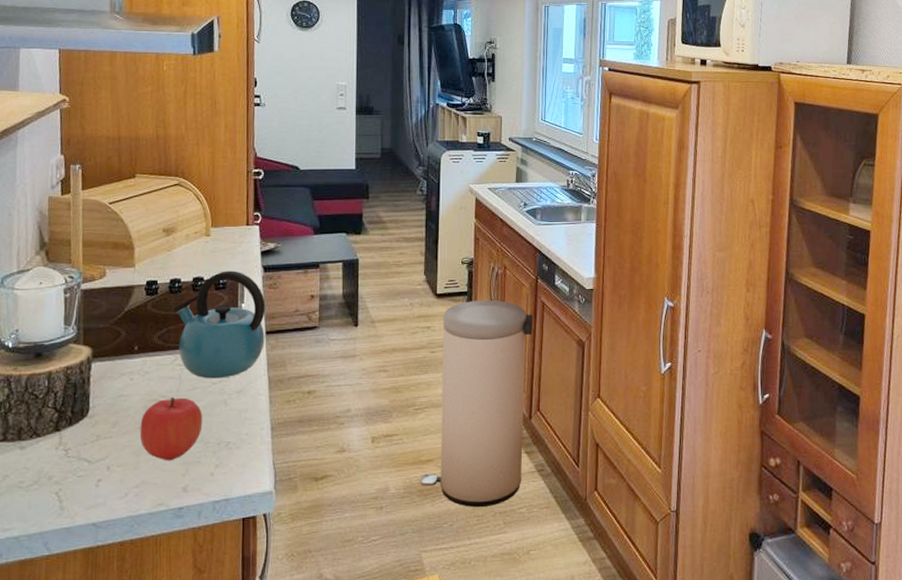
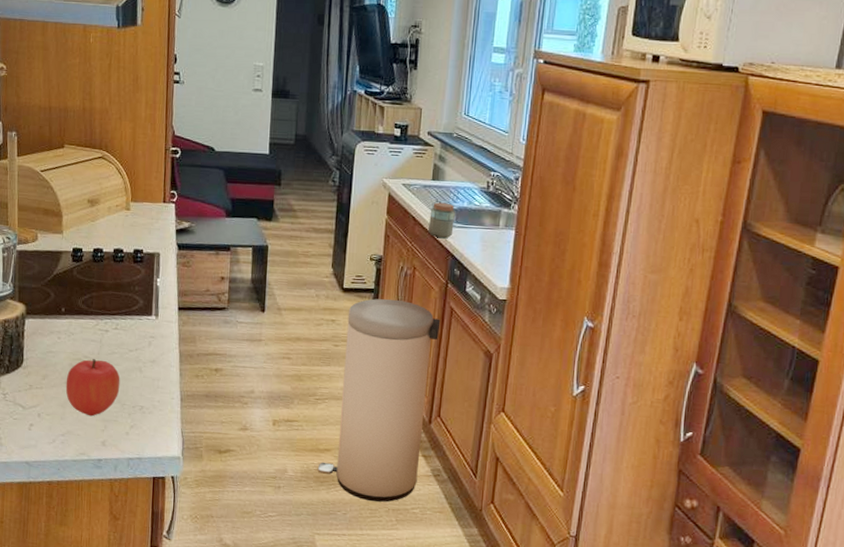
kettle: present [173,270,266,379] -> none [95,245,179,347]
peanut butter: none [515,203,540,237] -> present [427,202,456,239]

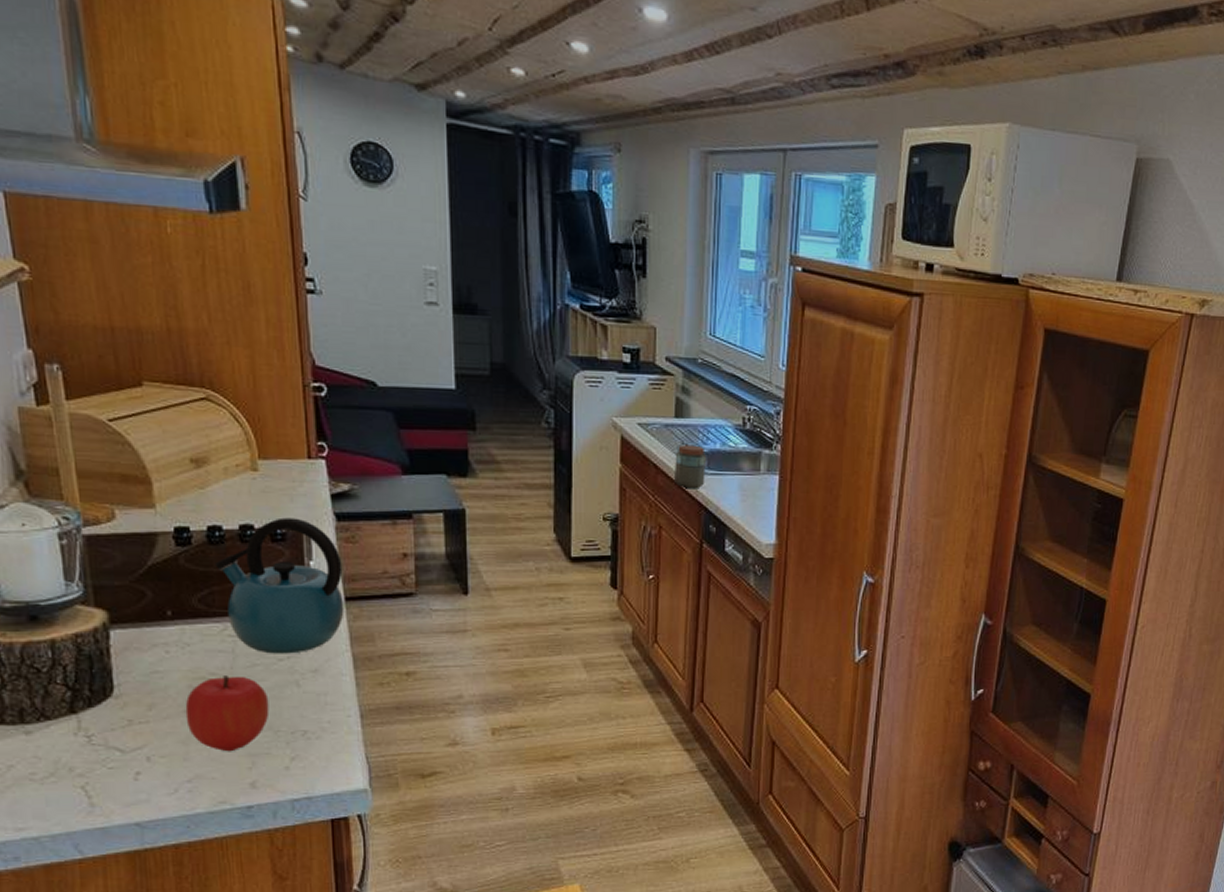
kettle: none [95,245,179,347] -> present [215,517,344,654]
pedal bin: present [317,298,441,502] -> none [555,566,697,810]

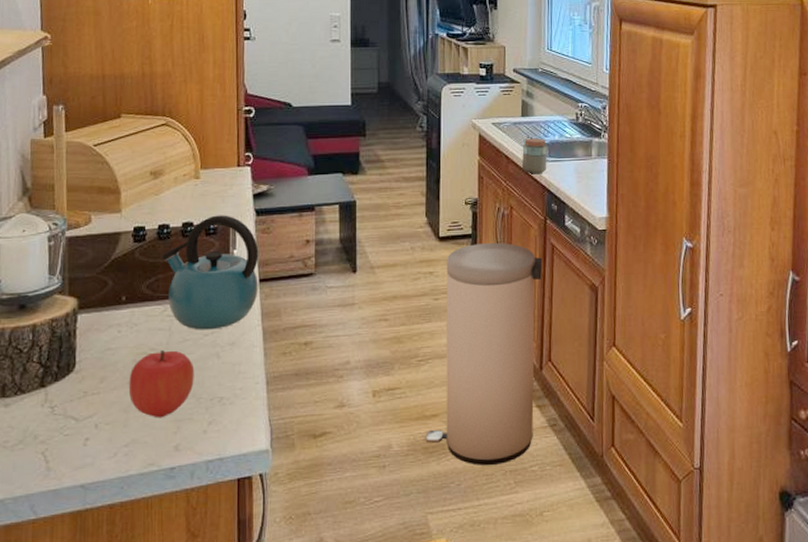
pedal bin: none [555,566,697,810] -> present [425,242,543,465]

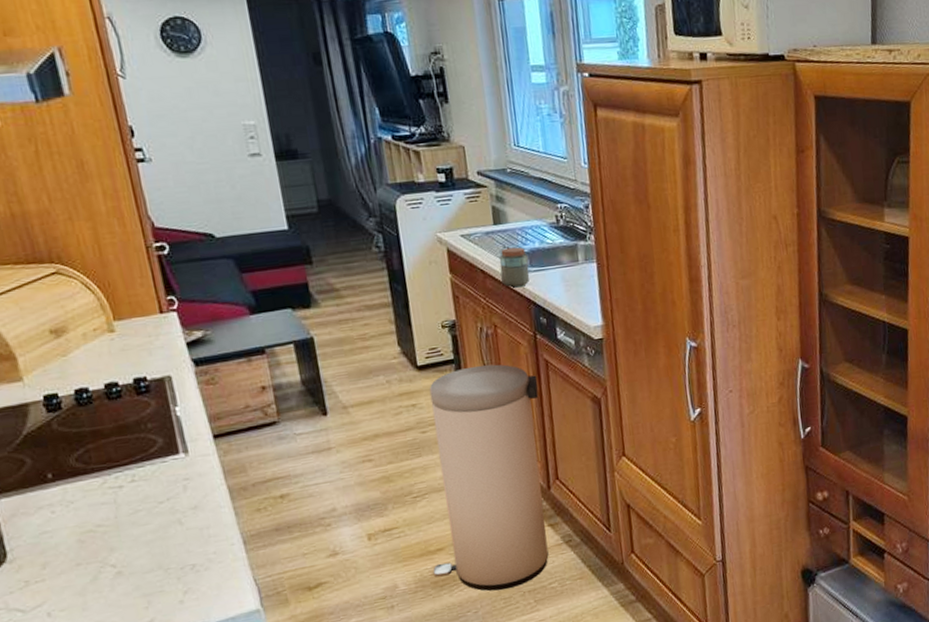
fruit: present [128,350,195,418] -> none [77,524,158,596]
kettle: present [162,215,259,330] -> none [86,369,215,499]

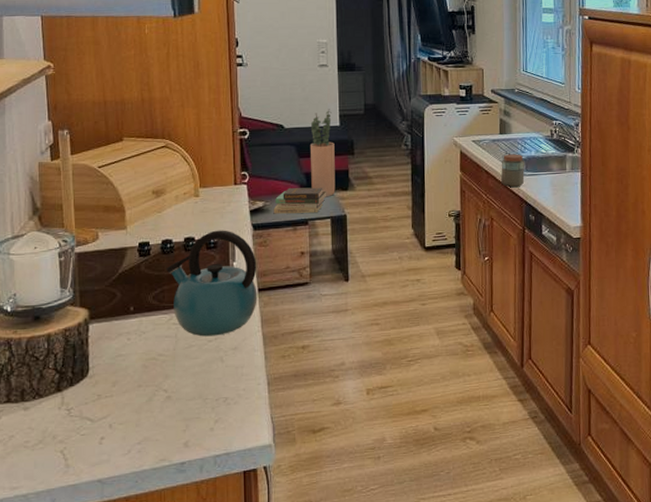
kettle: none [86,369,215,499] -> present [166,230,257,337]
books: none [216,307,285,345] -> present [273,187,327,214]
vase: none [250,209,295,319] -> present [311,109,336,197]
pedal bin: present [429,364,549,591] -> none [416,251,522,455]

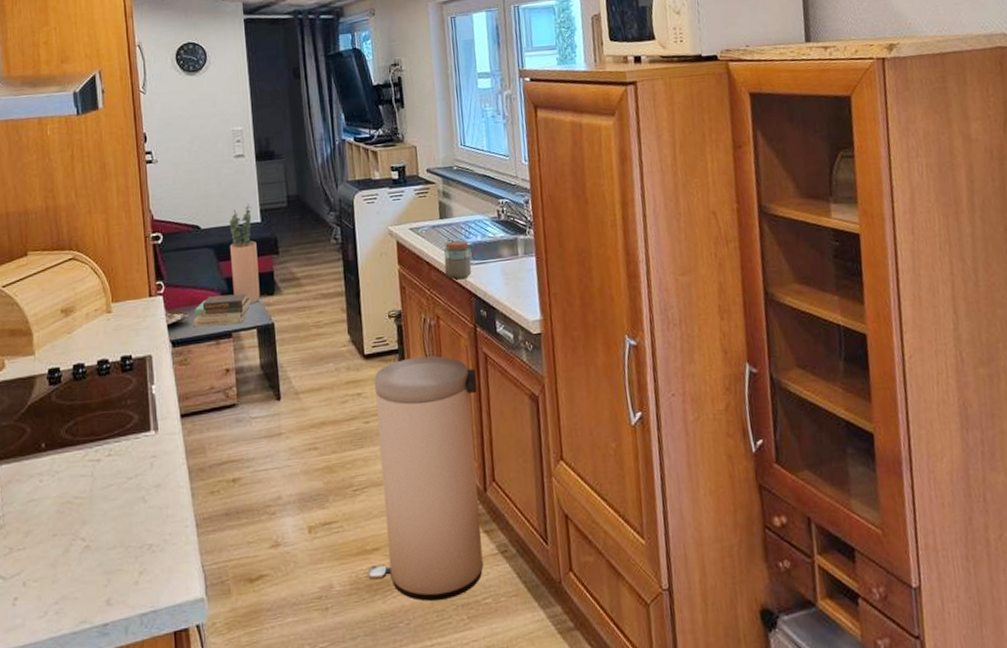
kettle: present [166,230,257,337] -> none [78,349,180,474]
pedal bin: none [416,251,522,455] -> present [368,356,484,601]

